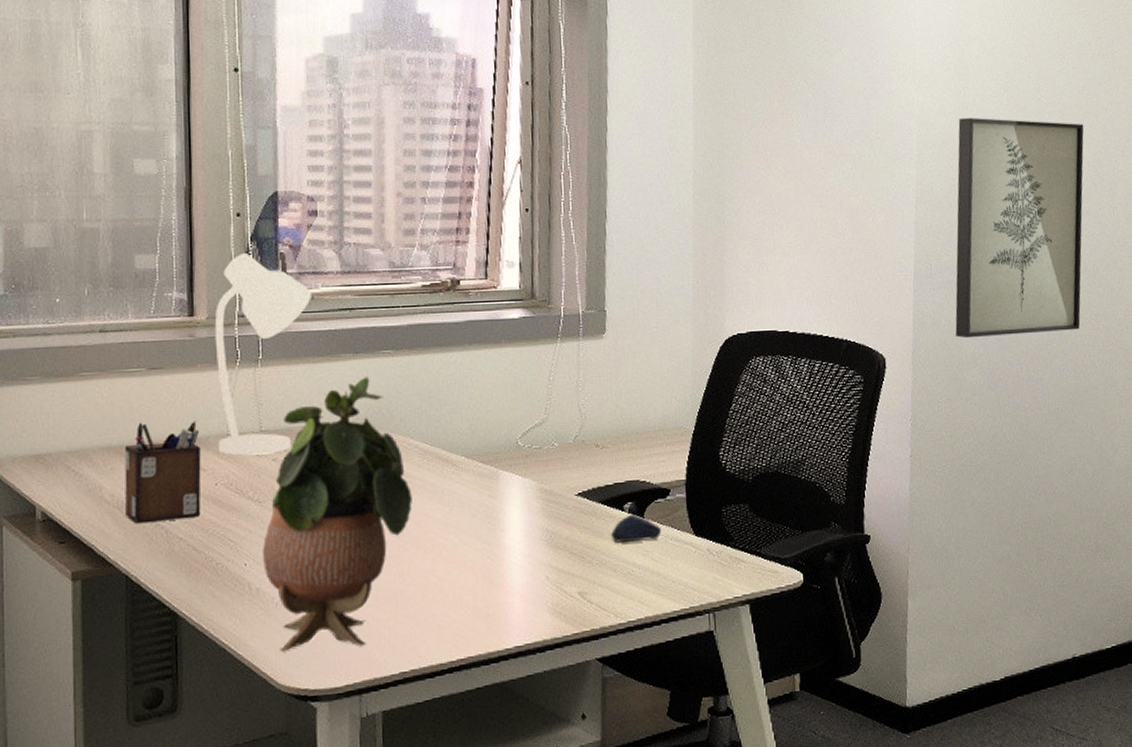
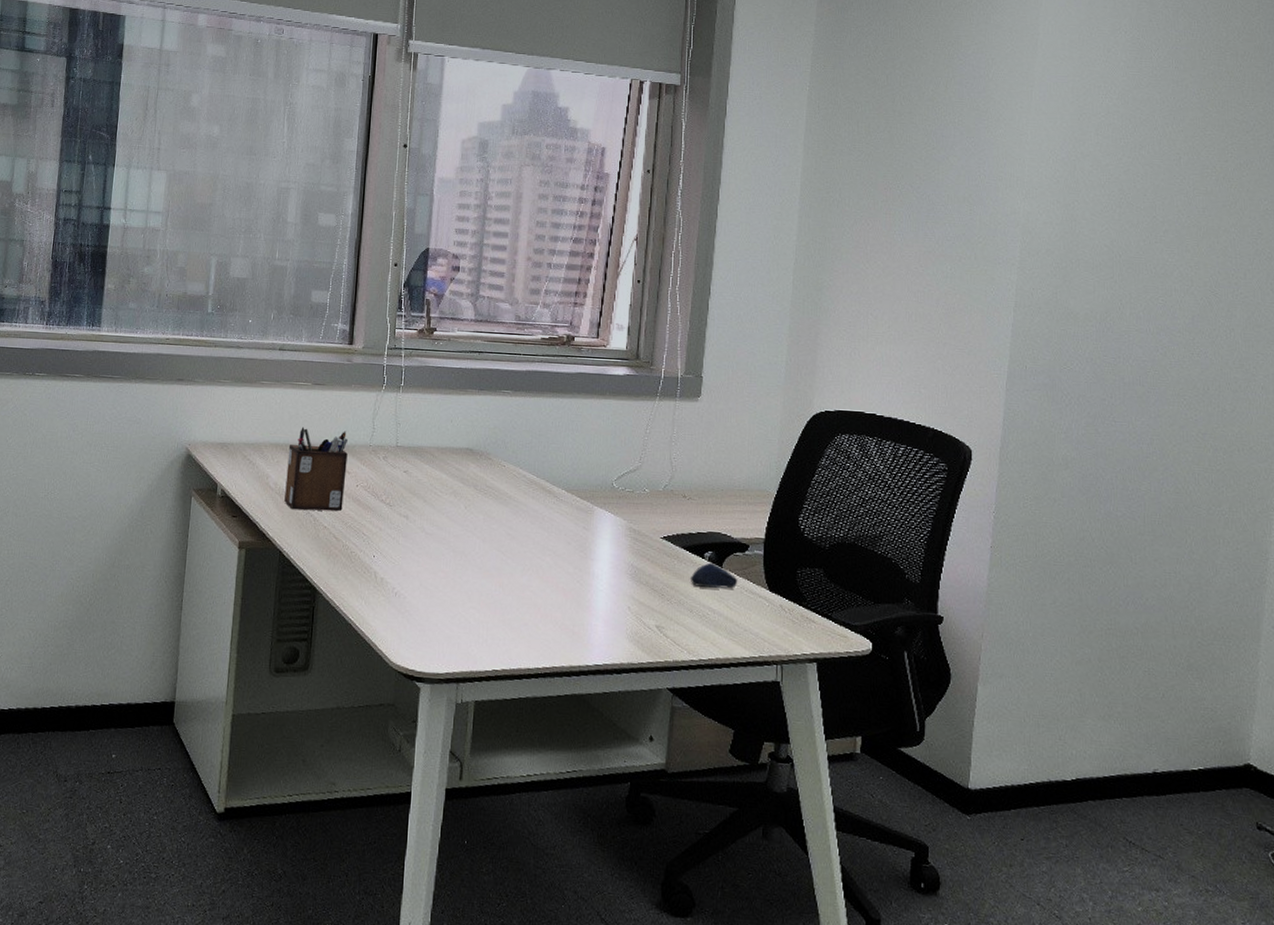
desk lamp: present [214,253,311,456] -> none [361,297,449,467]
potted plant: present [263,377,413,651] -> none [388,411,517,642]
wall art: present [955,118,1084,339] -> none [1047,230,1203,446]

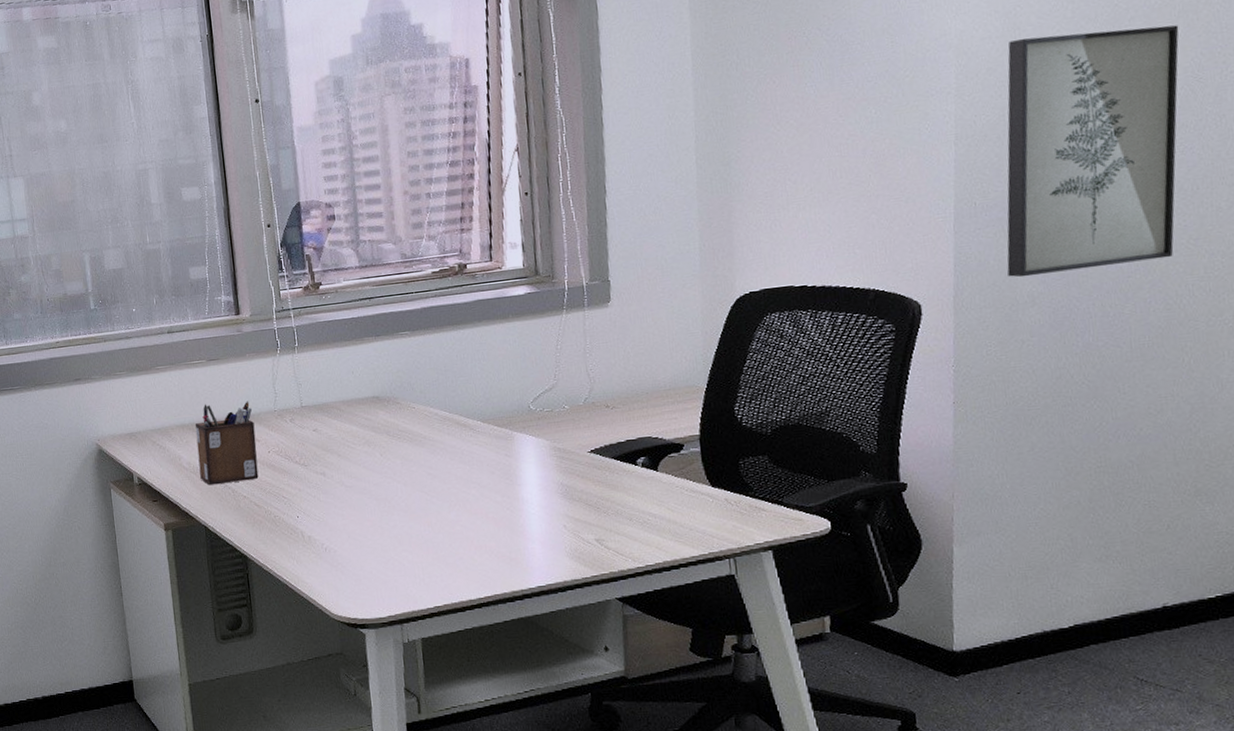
computer mouse: present [689,562,738,589] -> none [624,468,677,495]
wall art: none [1047,230,1203,446] -> present [1007,25,1179,278]

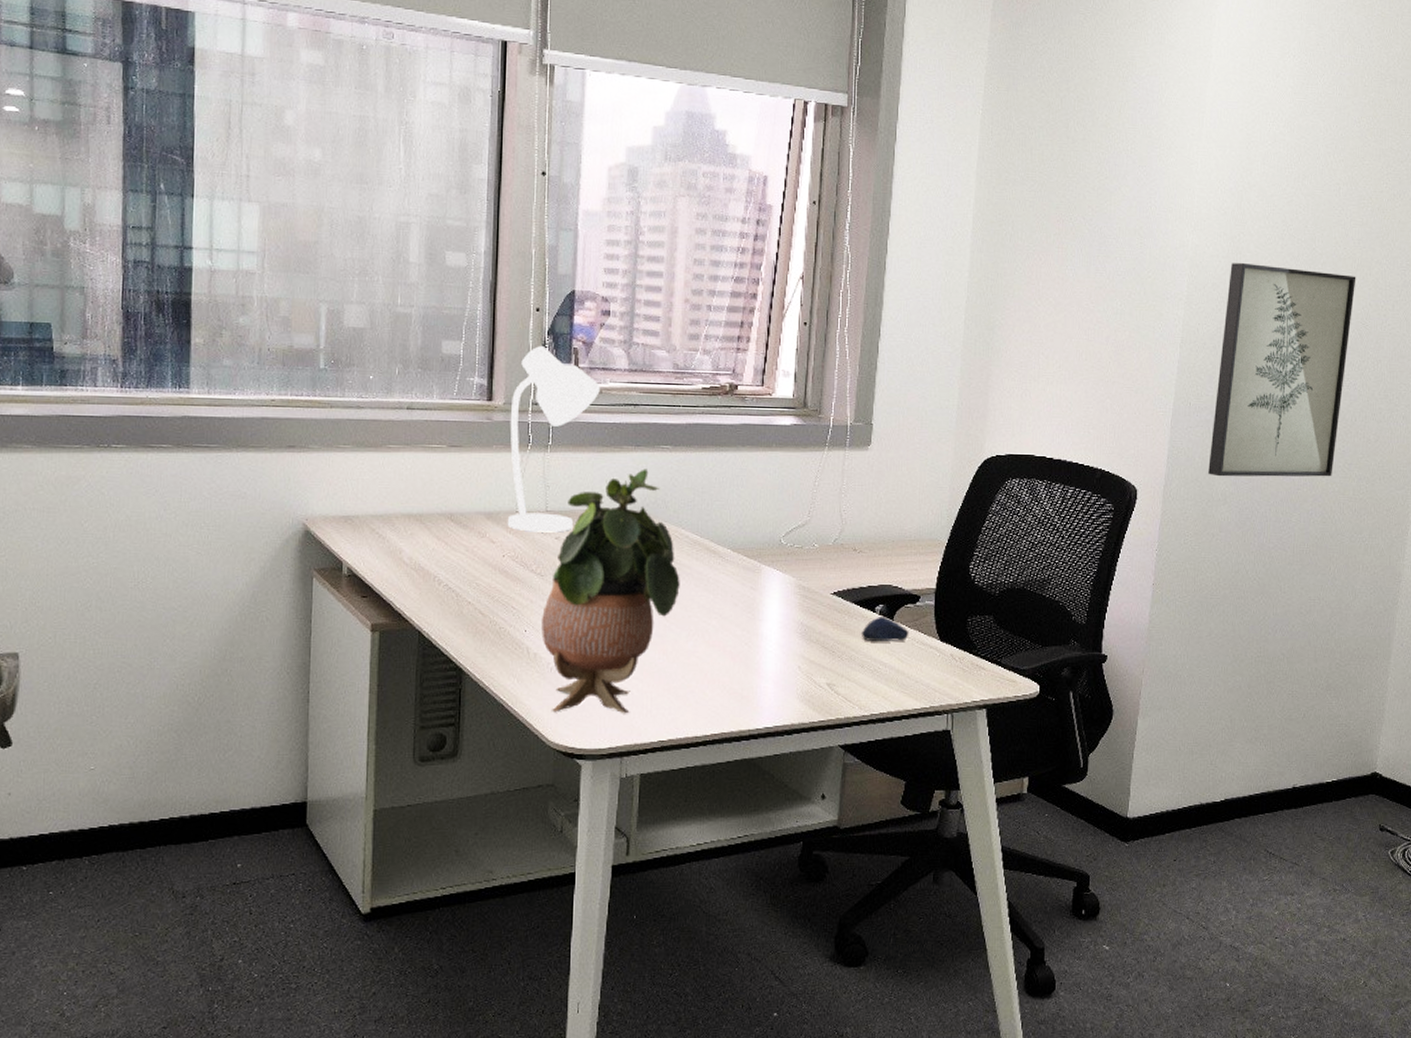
desk organizer: present [194,400,259,486] -> none [421,494,492,586]
desk lamp: none [257,258,336,428] -> present [507,346,600,533]
potted plant: none [311,356,436,587] -> present [542,469,680,714]
computer mouse: none [624,468,677,495] -> present [860,615,909,642]

